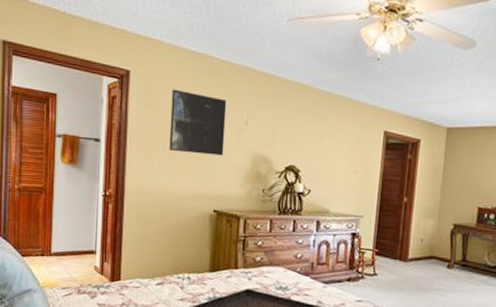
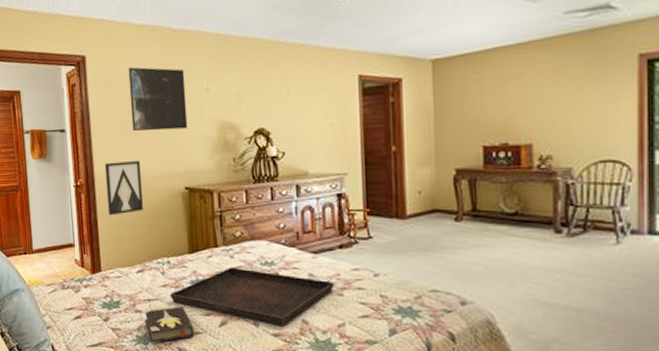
wall art: none [134,177,172,229] -> present [104,160,143,216]

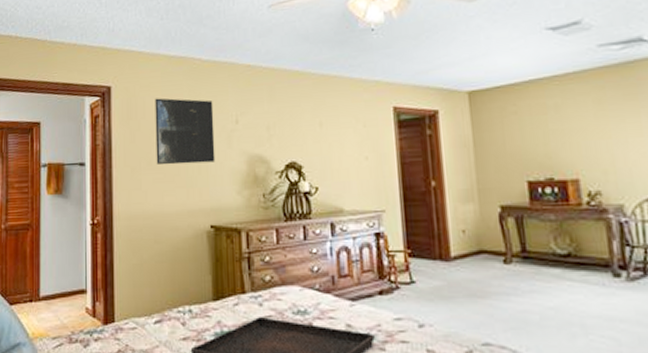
wall art: present [104,160,143,216] -> none [124,195,164,257]

